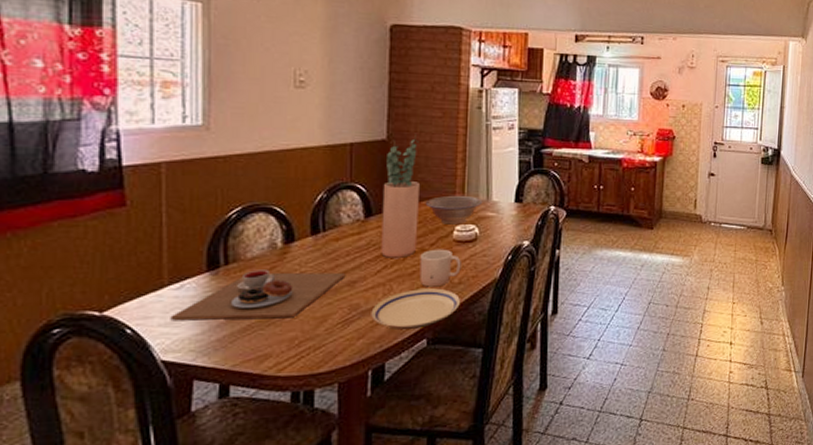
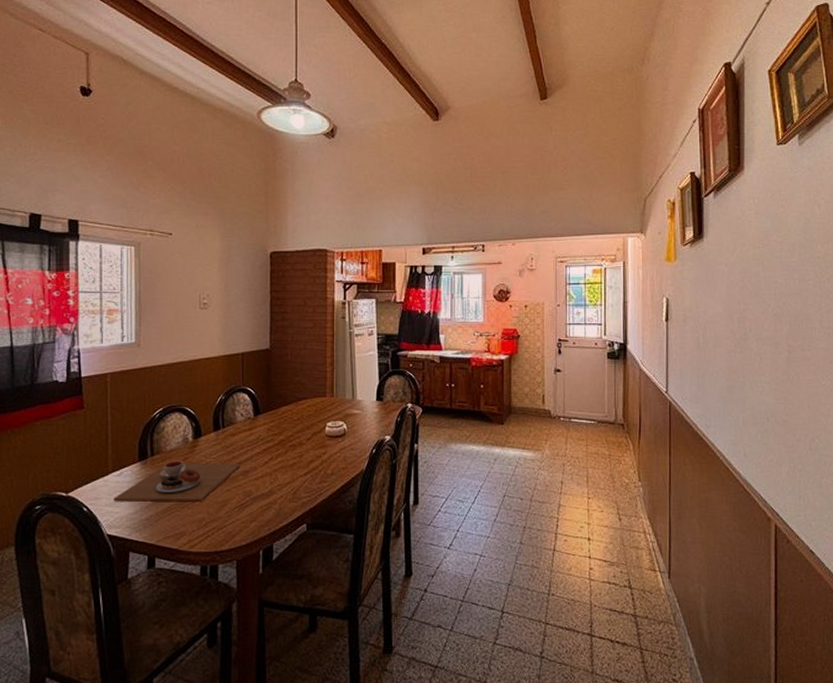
plate: present [371,288,460,330] -> none [261,478,333,516]
vase: present [381,134,419,258] -> none [267,343,297,451]
mug: present [419,249,461,287] -> none [299,443,333,477]
bowl: present [425,195,483,225] -> none [302,395,349,421]

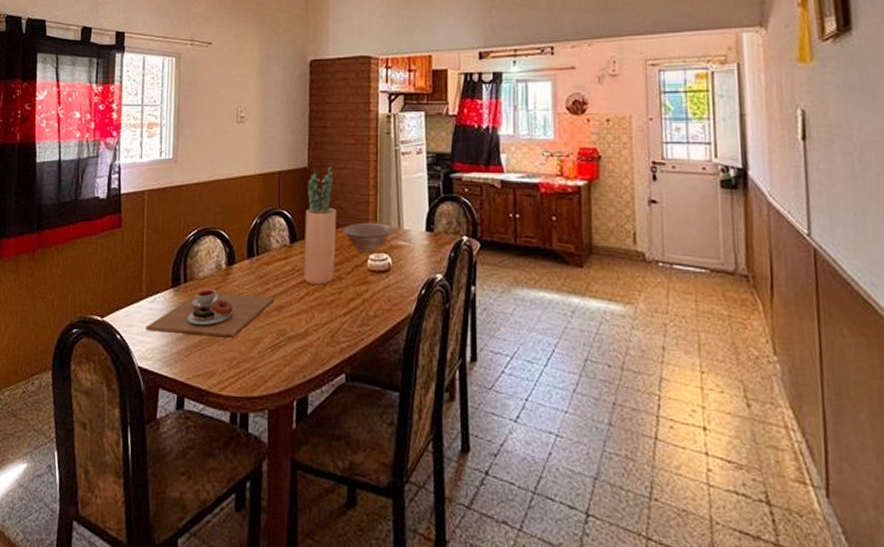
vase: none [267,343,297,451] -> present [304,161,336,285]
bowl: none [302,395,349,421] -> present [341,222,395,253]

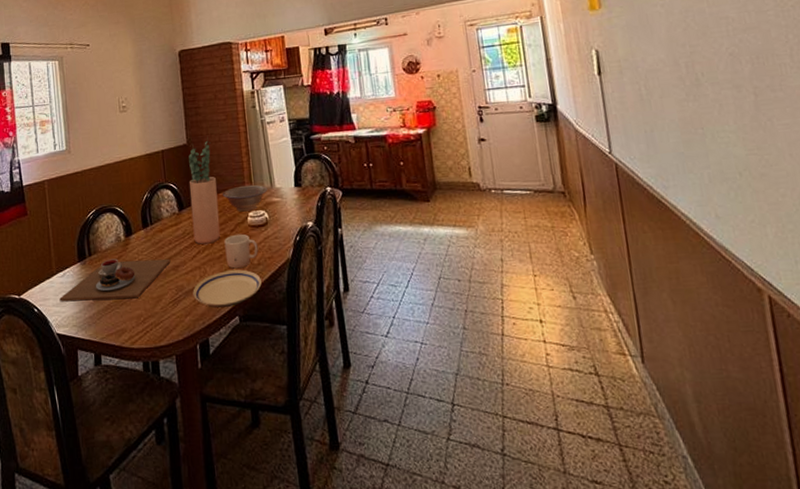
plate: none [296,319,376,363] -> present [192,269,262,308]
mug: none [338,278,376,318] -> present [224,233,258,269]

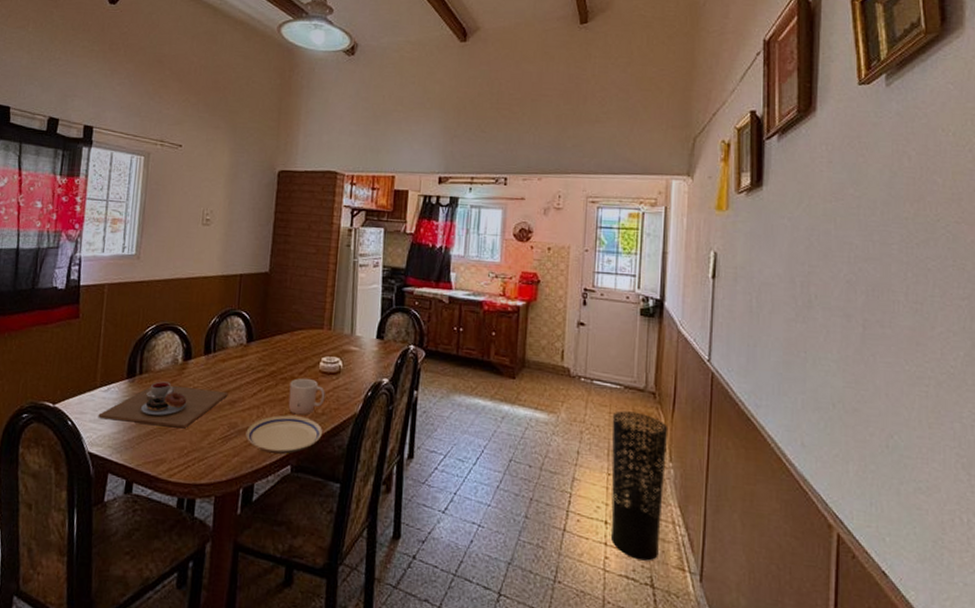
vase: present [188,136,221,245] -> none [257,268,295,384]
bowl: present [222,184,268,212] -> none [297,327,347,356]
umbrella stand: none [527,213,597,352] -> present [610,411,669,561]

